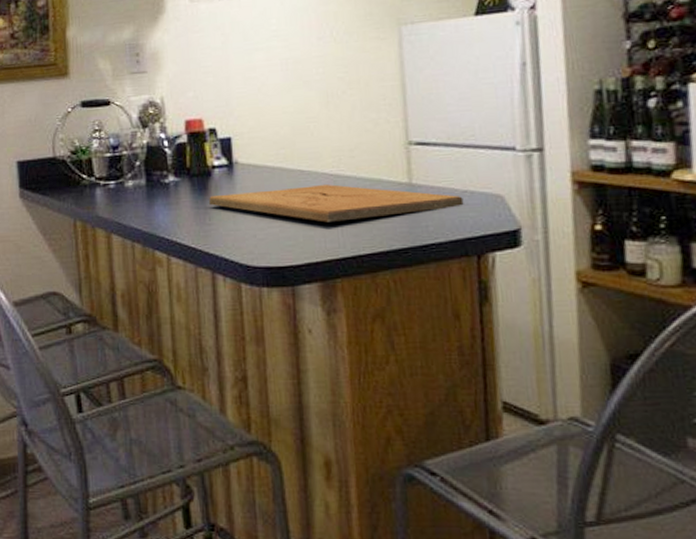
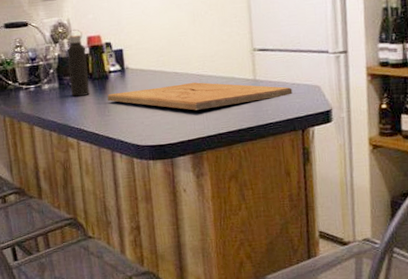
water bottle: none [159,110,186,198] -> present [67,29,89,97]

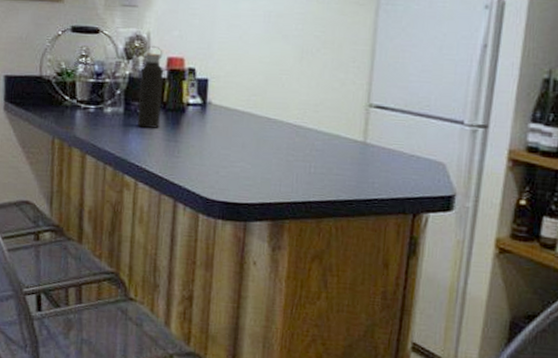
cutting board: present [107,82,293,111] -> none [180,130,410,170]

